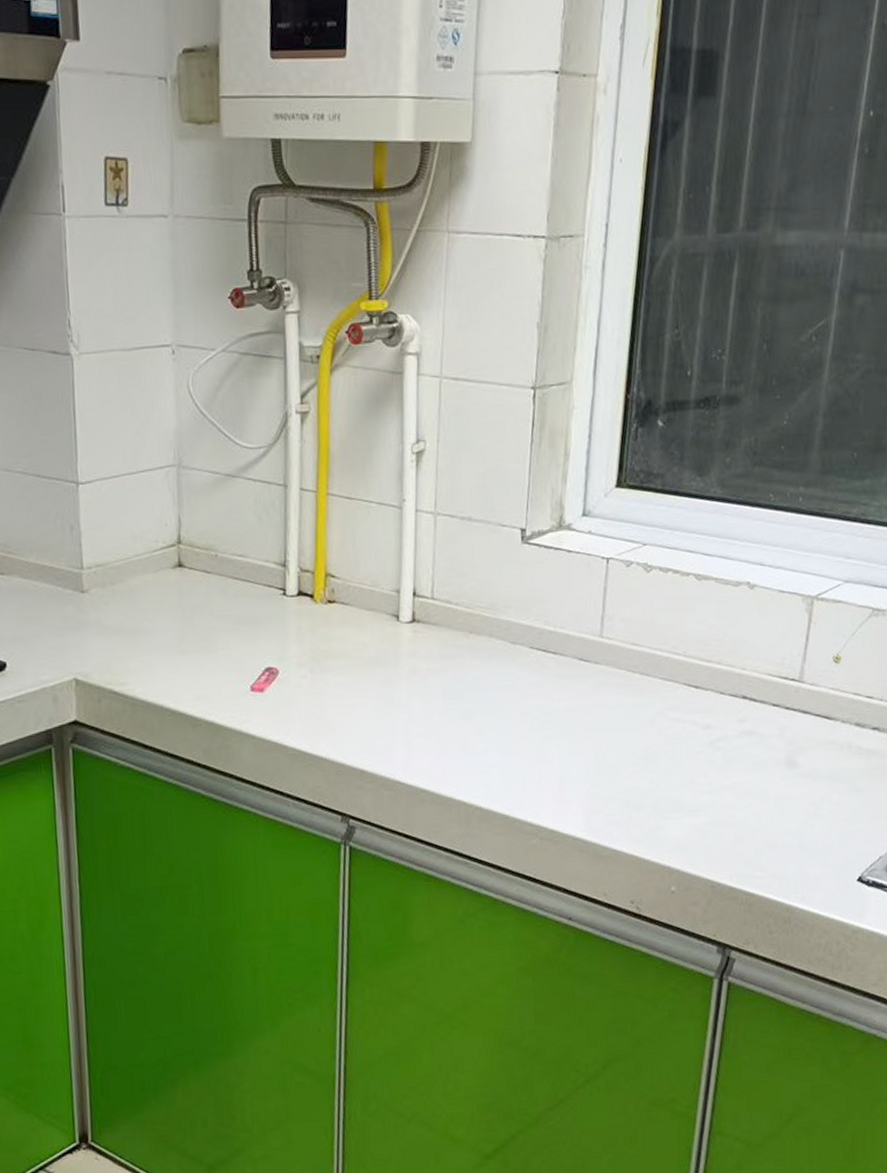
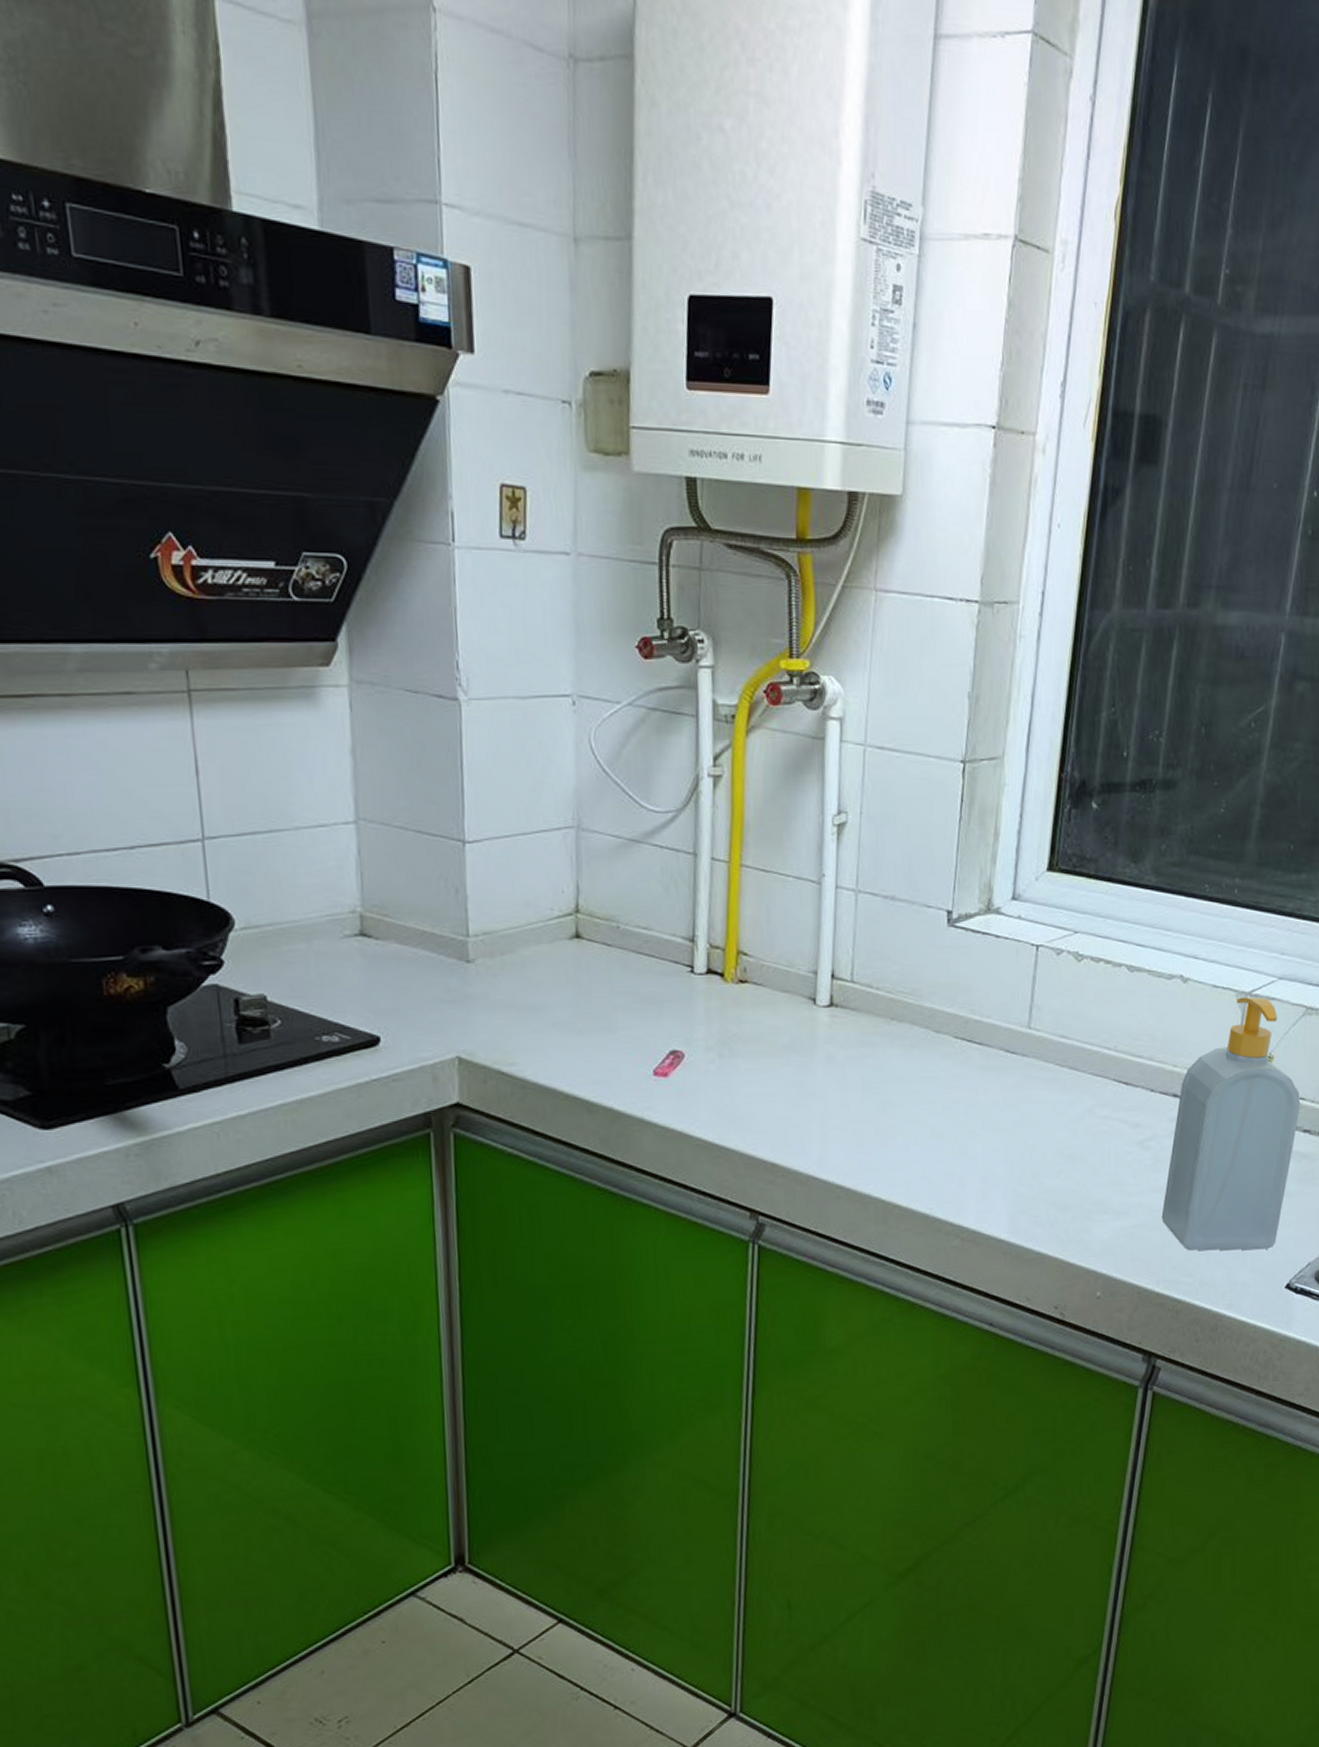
soap bottle: none [733,600,869,846] -> present [1161,997,1301,1251]

